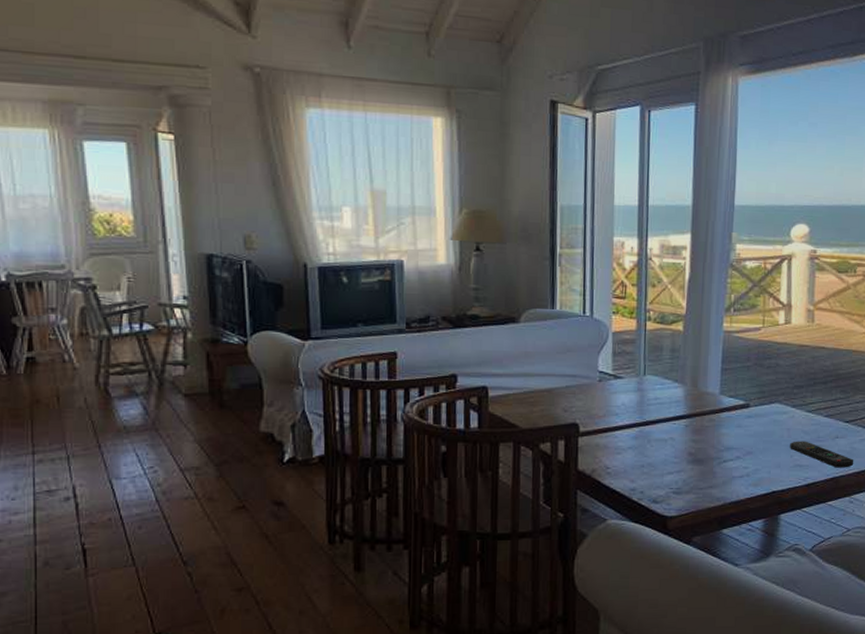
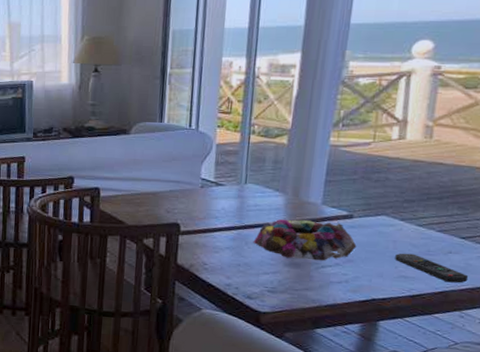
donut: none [655,412,755,455] -> present [253,219,357,261]

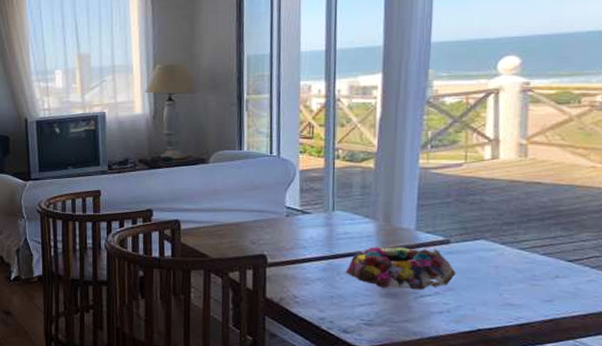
remote control: present [395,253,469,283] -> none [498,279,580,310]

